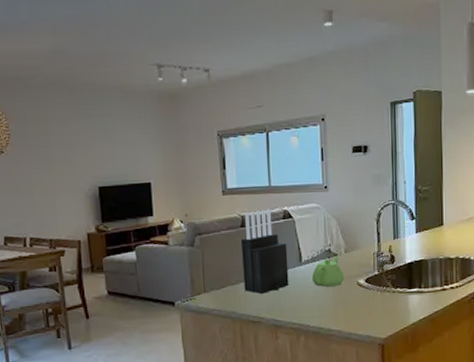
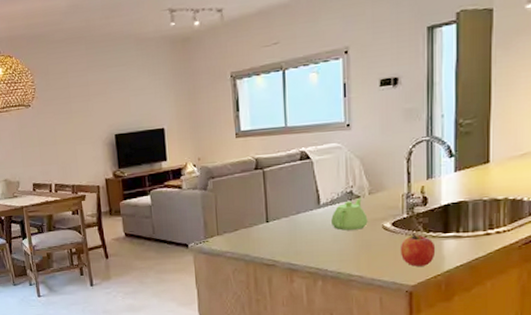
knife block: present [240,209,289,294] -> none [254,150,306,237]
apple: none [372,289,403,320] -> present [400,233,436,266]

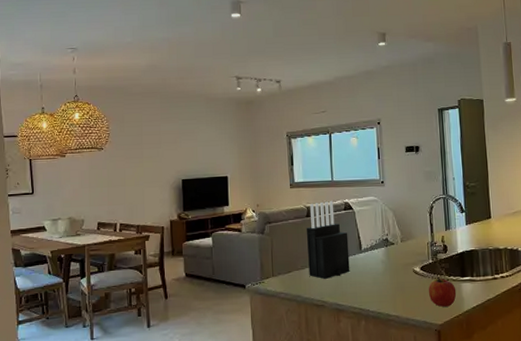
knife block: none [254,150,306,237] -> present [306,201,350,279]
teapot: present [331,197,368,231] -> none [371,244,401,274]

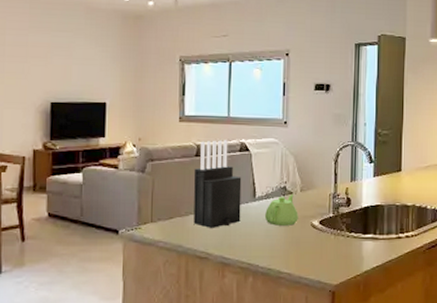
teapot: none [371,244,401,274] -> present [265,193,298,226]
apple: present [428,277,457,307] -> none [325,232,356,266]

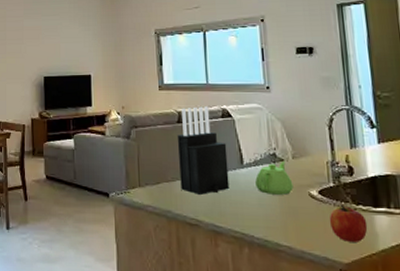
apple: none [325,232,356,266] -> present [329,204,368,242]

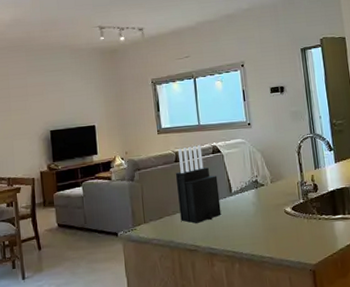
teapot: present [255,160,293,195] -> none [242,185,272,216]
apple: present [329,204,368,242] -> none [300,216,330,247]

